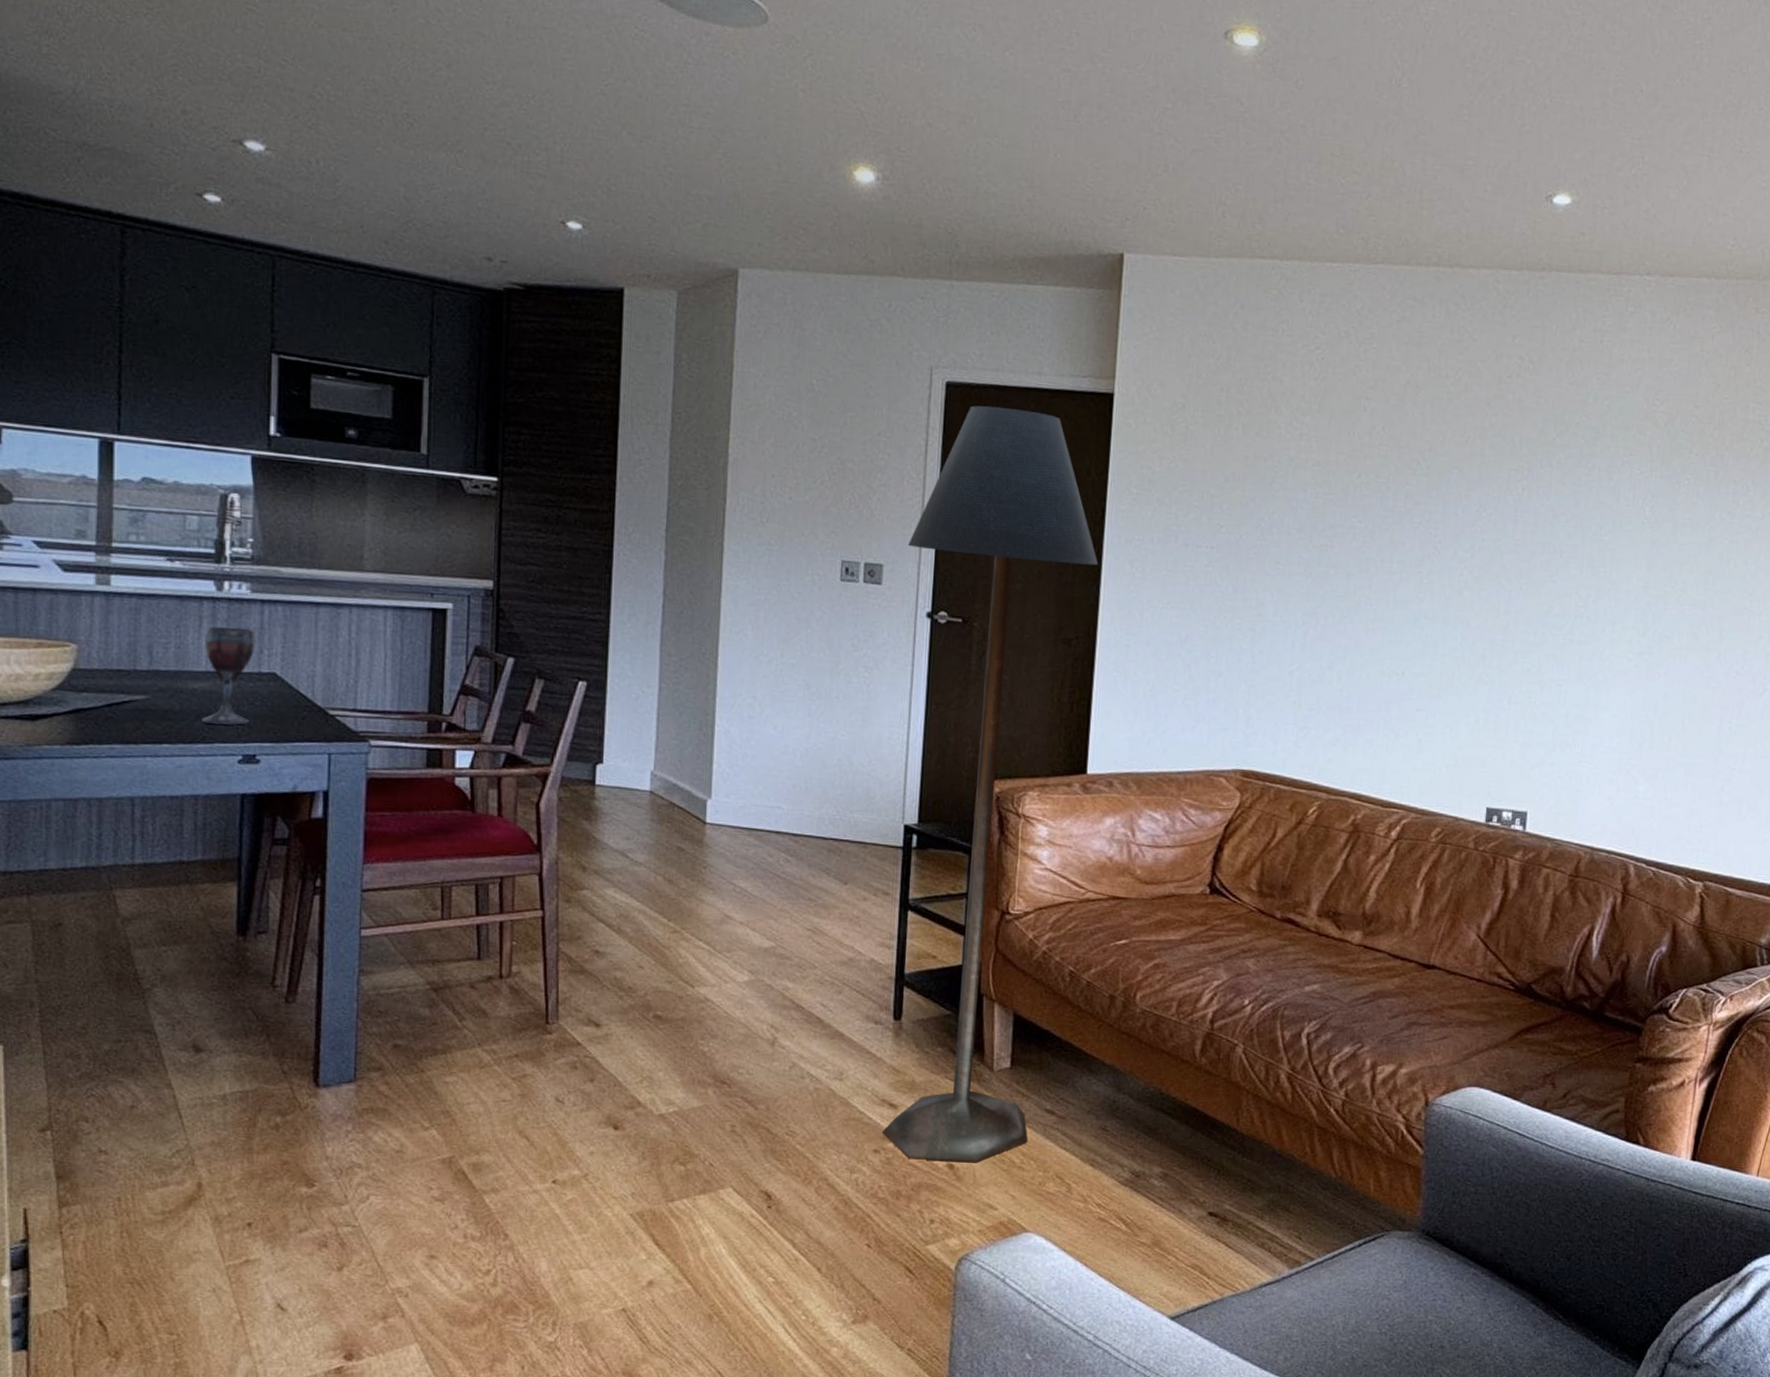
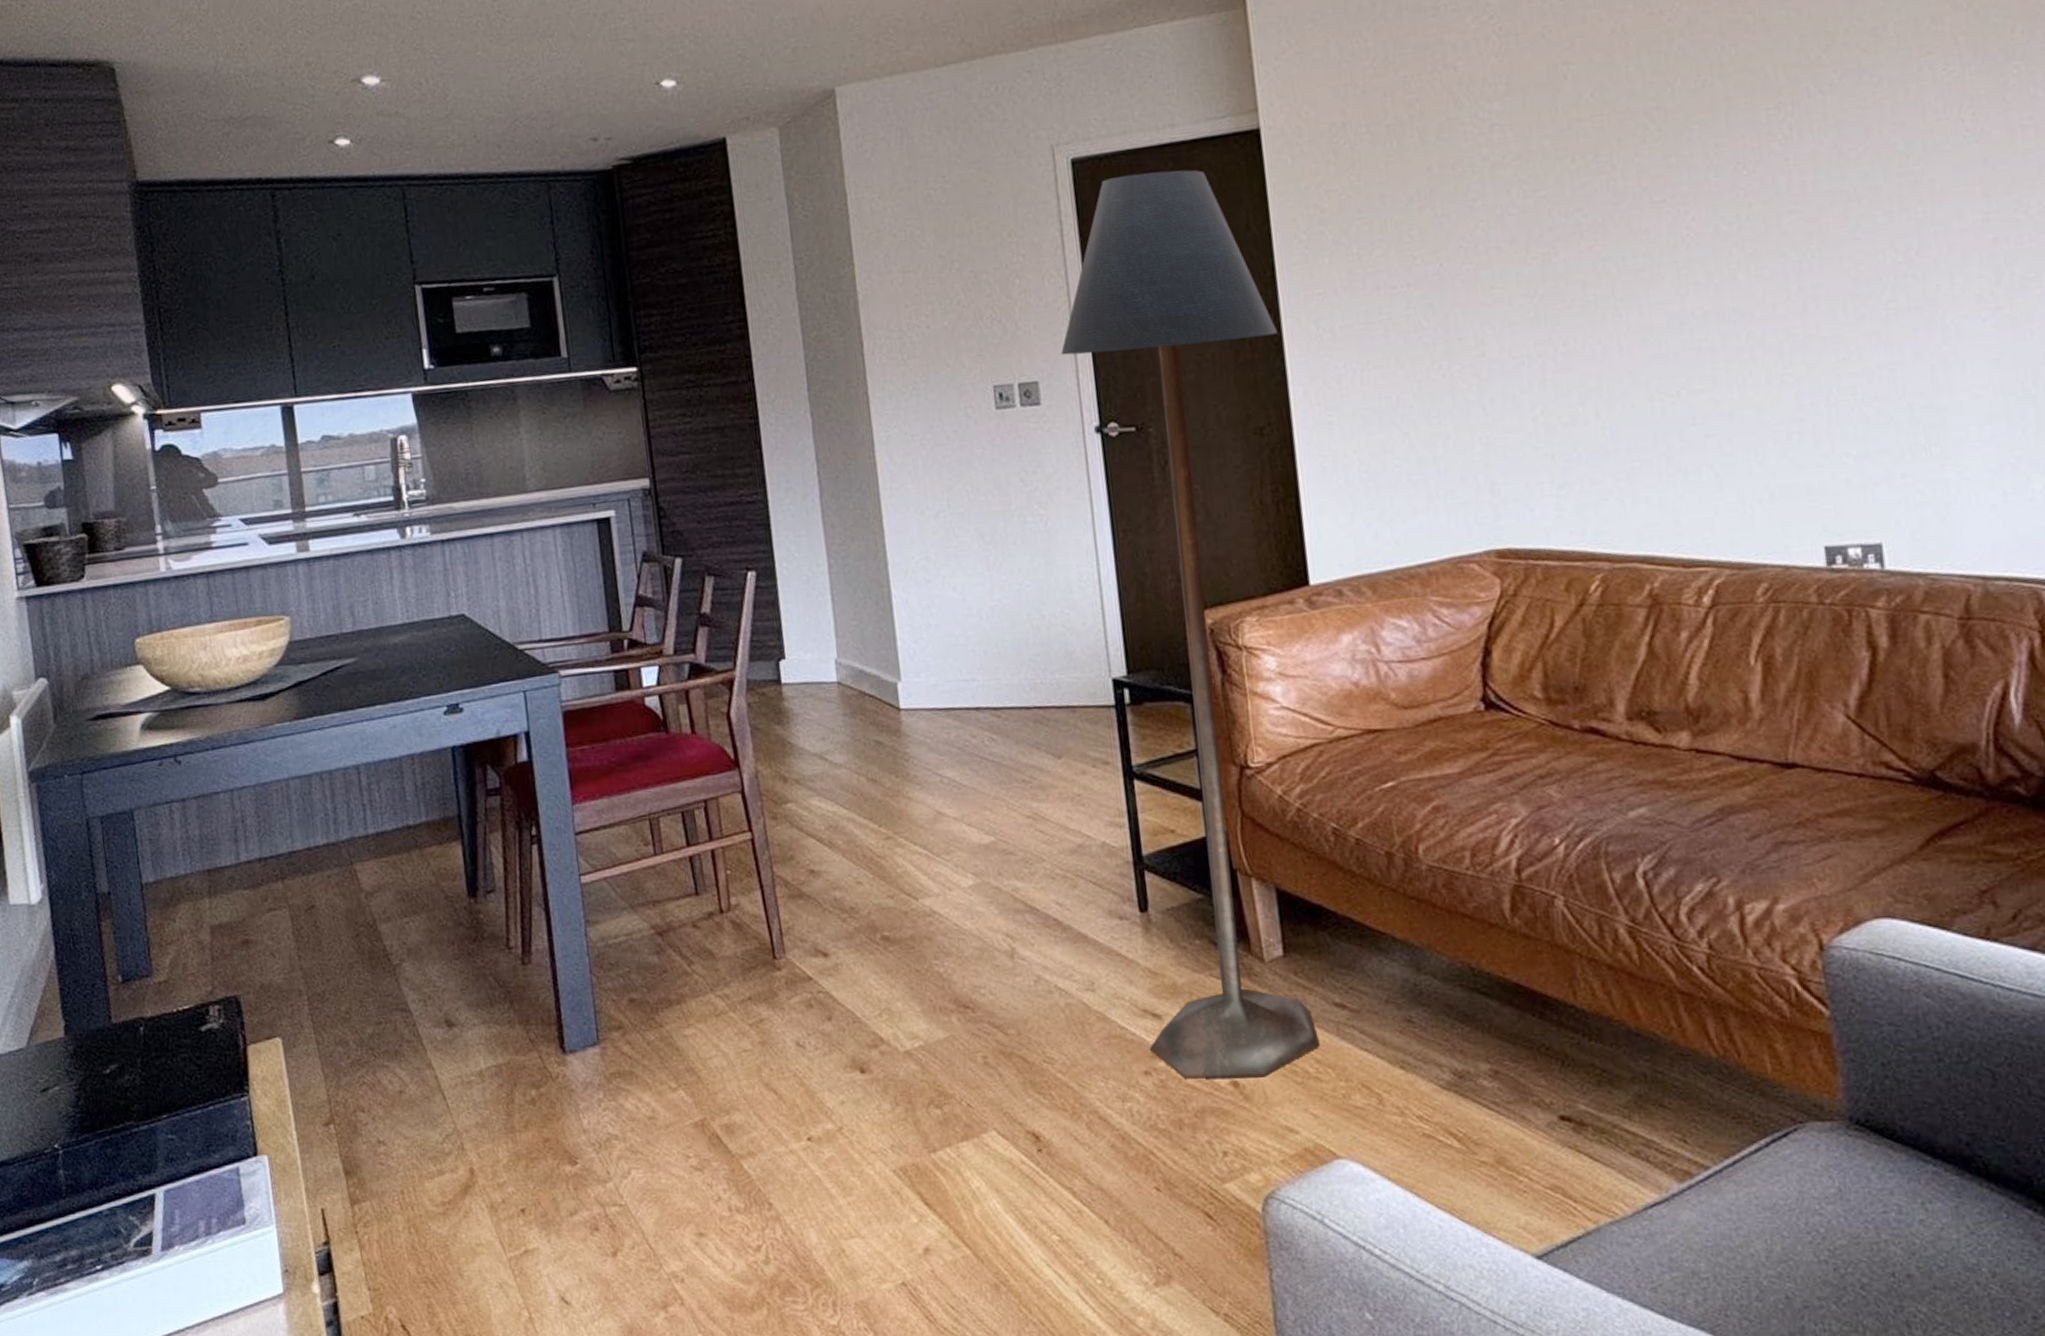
cup: present [200,626,255,725] -> none [397,572,448,678]

